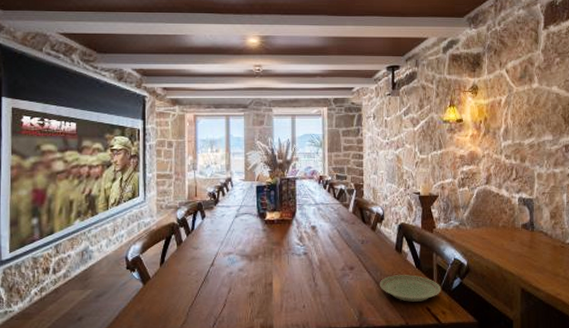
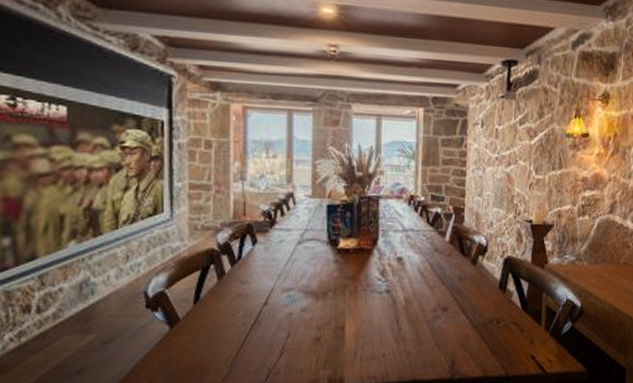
plate: present [379,275,442,302] -> none [477,317,550,349]

